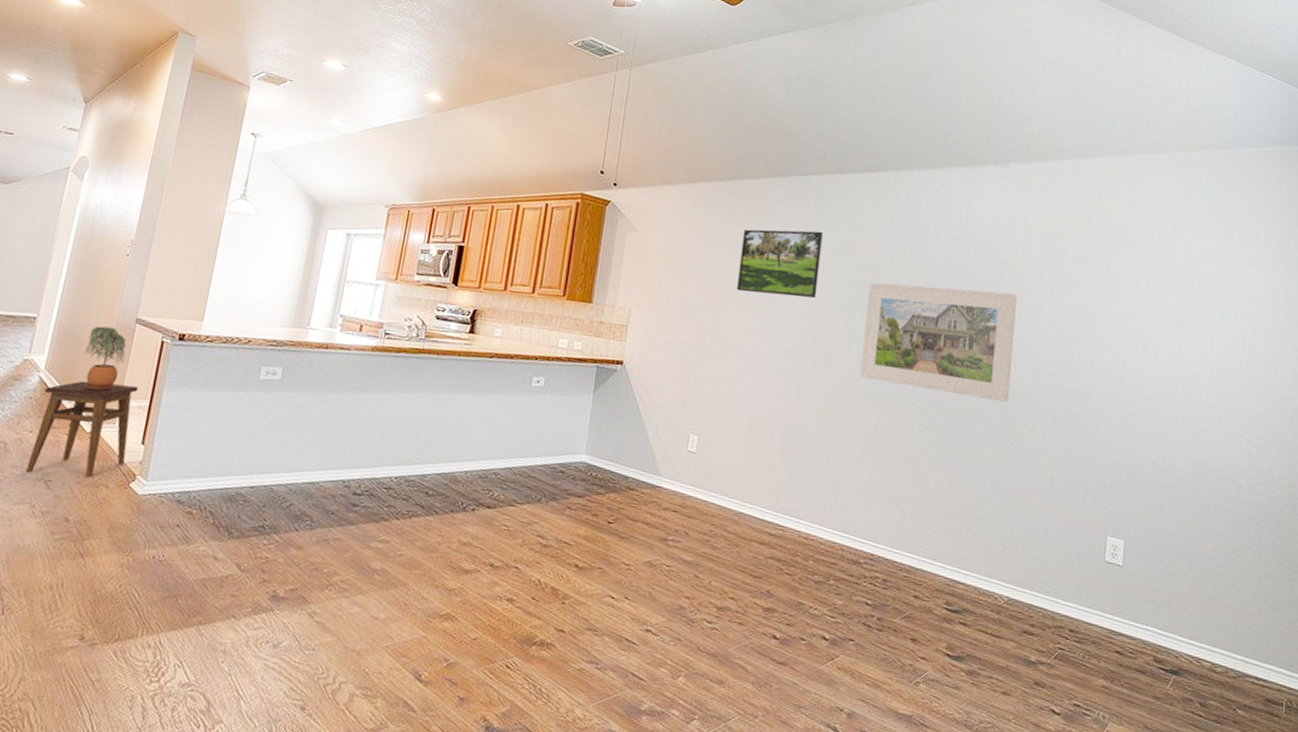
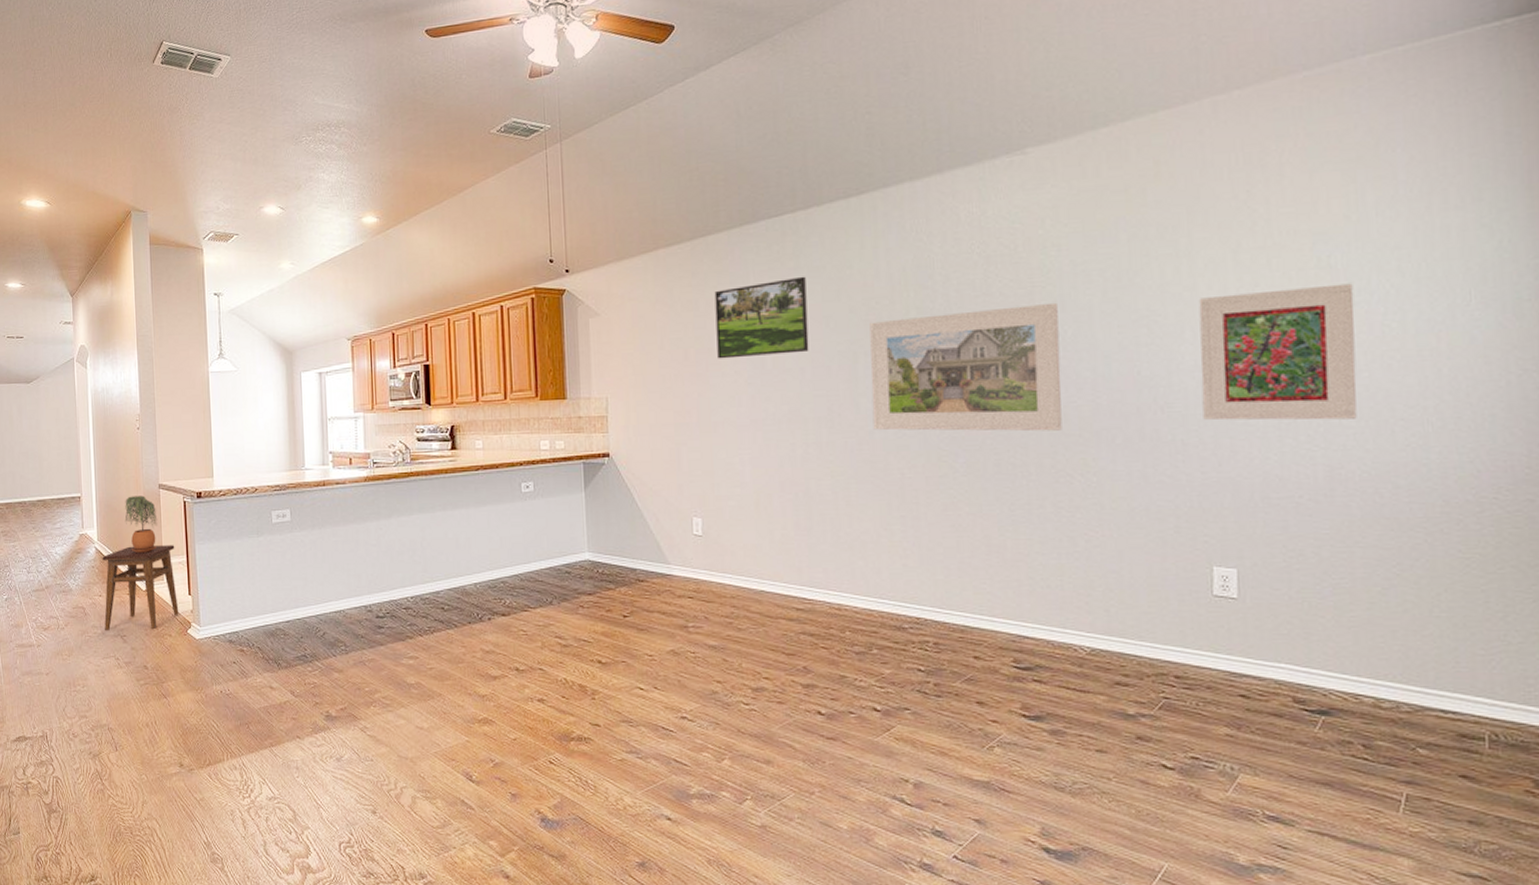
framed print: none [1113,310,1224,427] -> present [1198,283,1357,421]

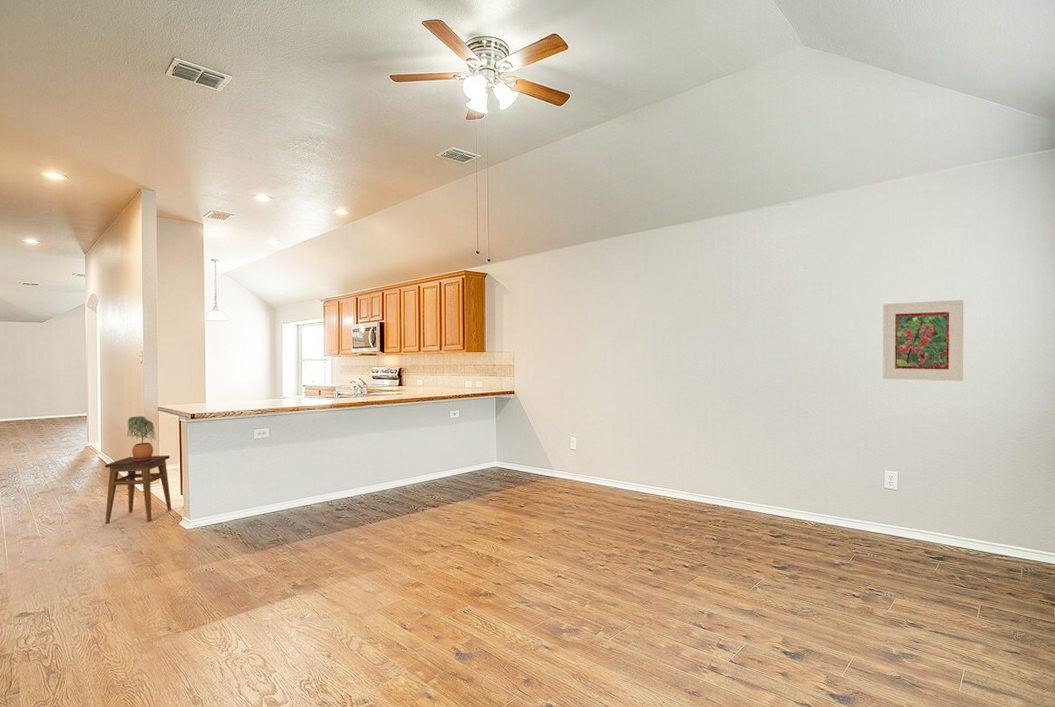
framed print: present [714,276,809,359] -> none [590,274,651,328]
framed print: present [869,302,1062,432] -> none [690,301,804,384]

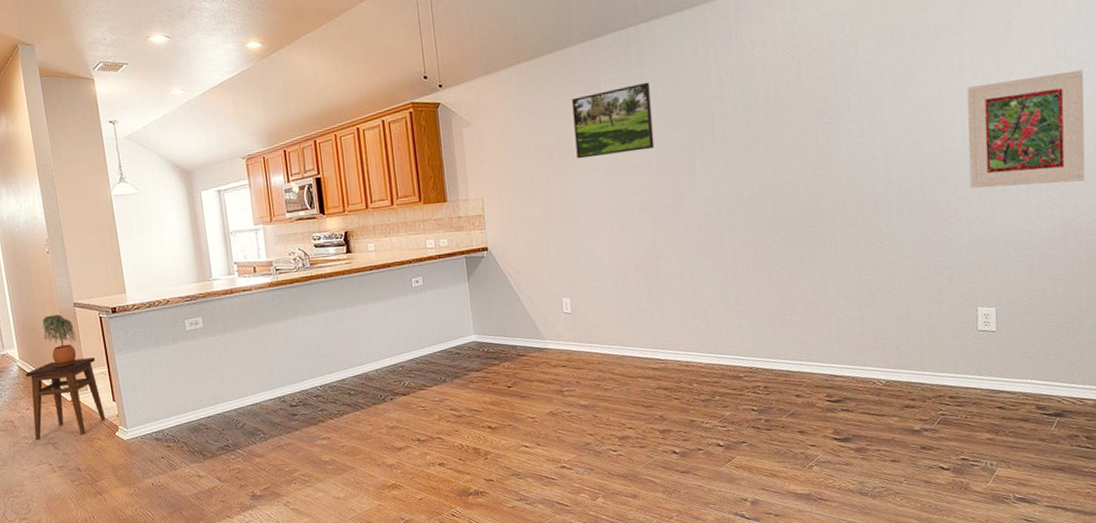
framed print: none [590,274,651,328] -> present [571,82,655,159]

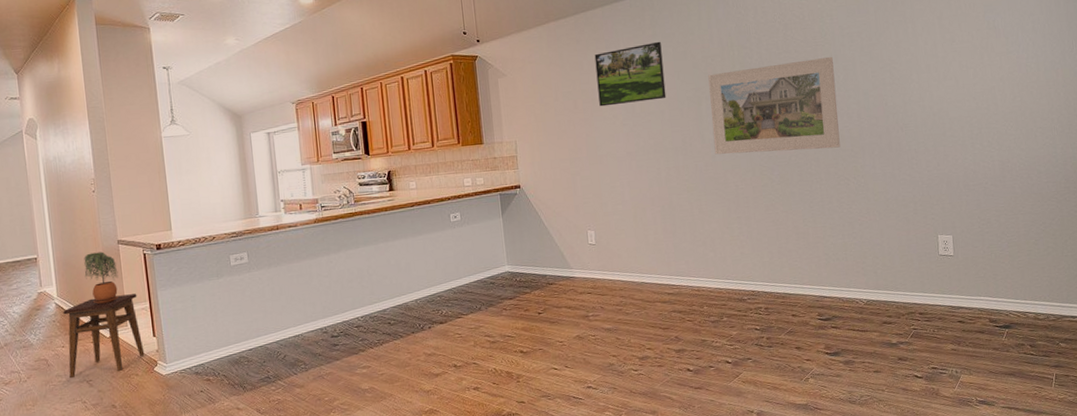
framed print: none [704,95,862,213] -> present [708,56,841,155]
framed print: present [967,69,1085,188] -> none [920,38,1015,135]

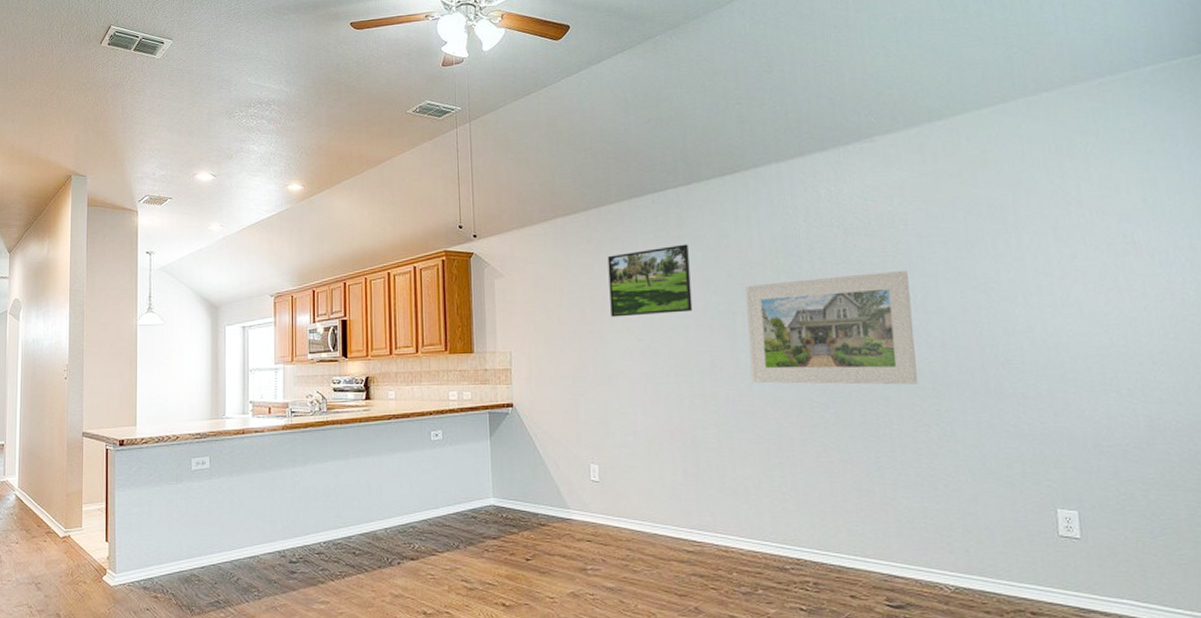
stool: present [63,294,145,378] -> none [19,492,95,578]
potted plant: present [84,251,119,305] -> none [46,443,79,501]

